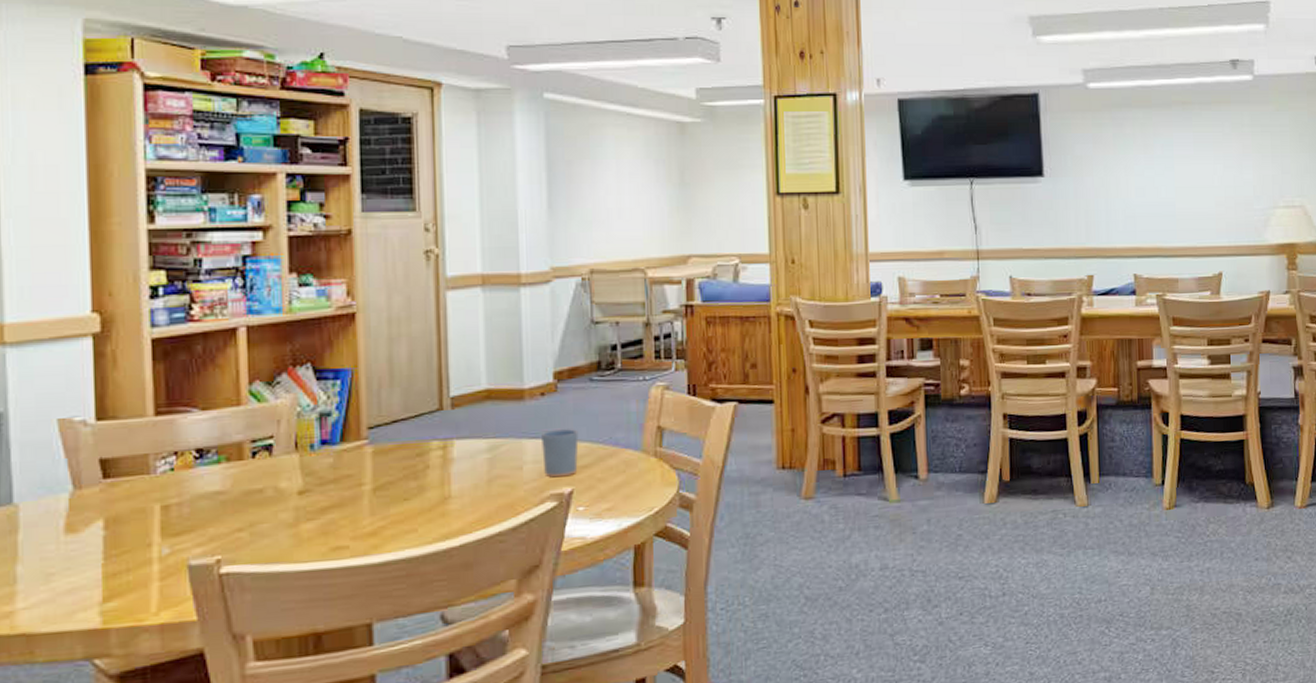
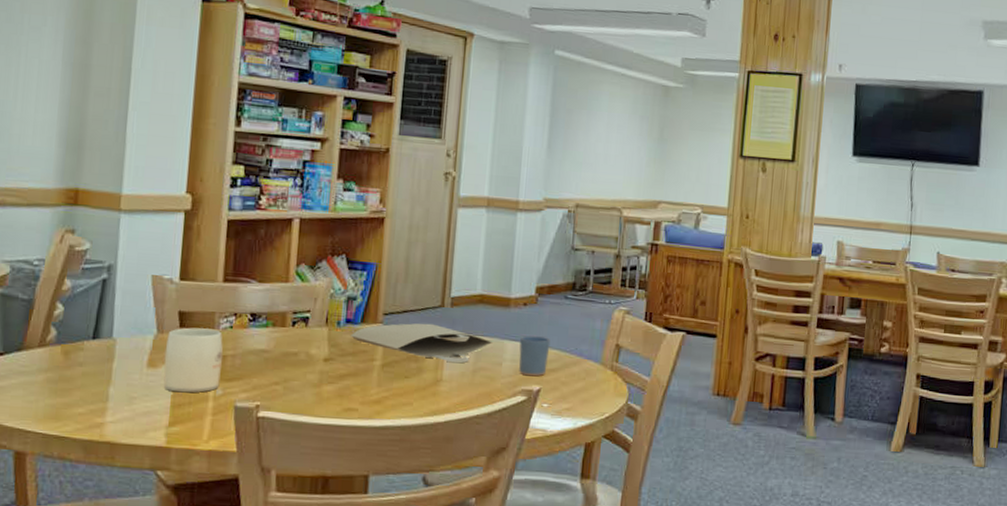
mug: none [86,475,166,559] -> present [163,327,224,393]
tote bag: none [328,431,508,475] -> present [350,323,492,364]

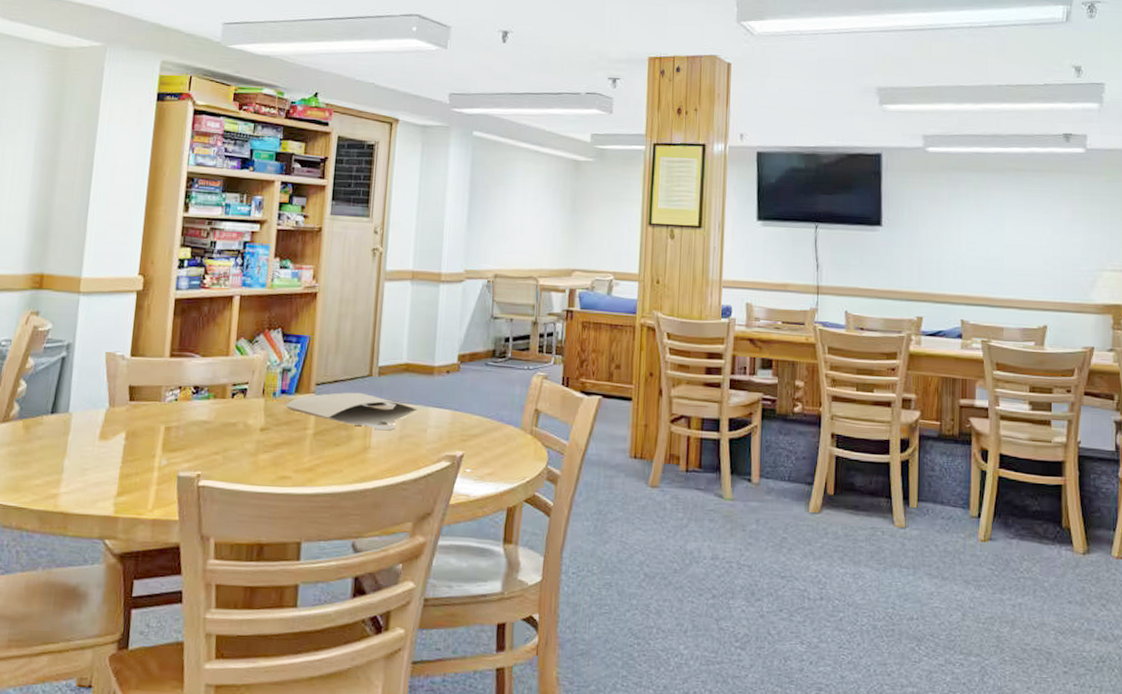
mug: present [163,327,224,393] -> none [113,401,169,464]
mug: present [519,335,551,377] -> none [442,402,473,442]

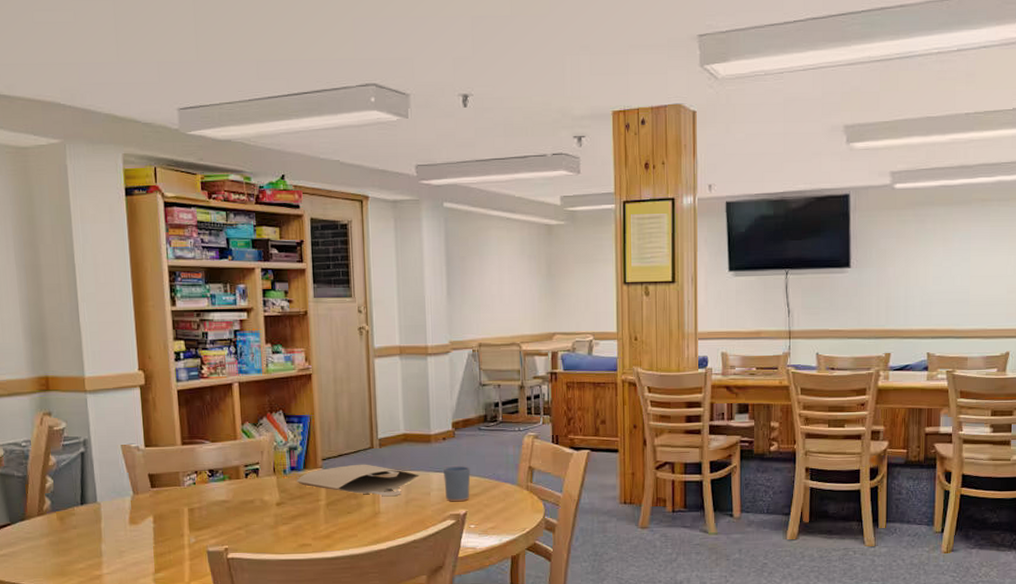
mug: none [442,402,473,442] -> present [444,466,471,502]

